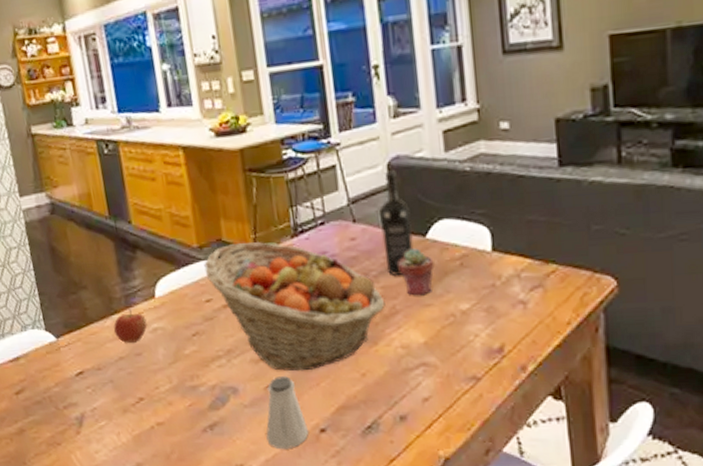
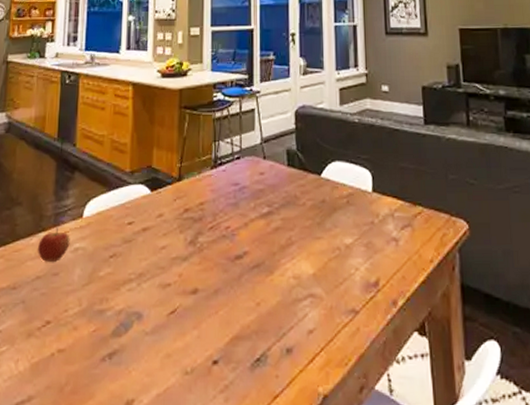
fruit basket: present [204,242,386,371] -> none [132,170,283,297]
saltshaker: present [266,376,309,450] -> none [161,303,202,383]
wine bottle: present [379,170,414,277] -> none [285,117,311,210]
potted succulent: present [398,248,435,296] -> none [297,185,326,229]

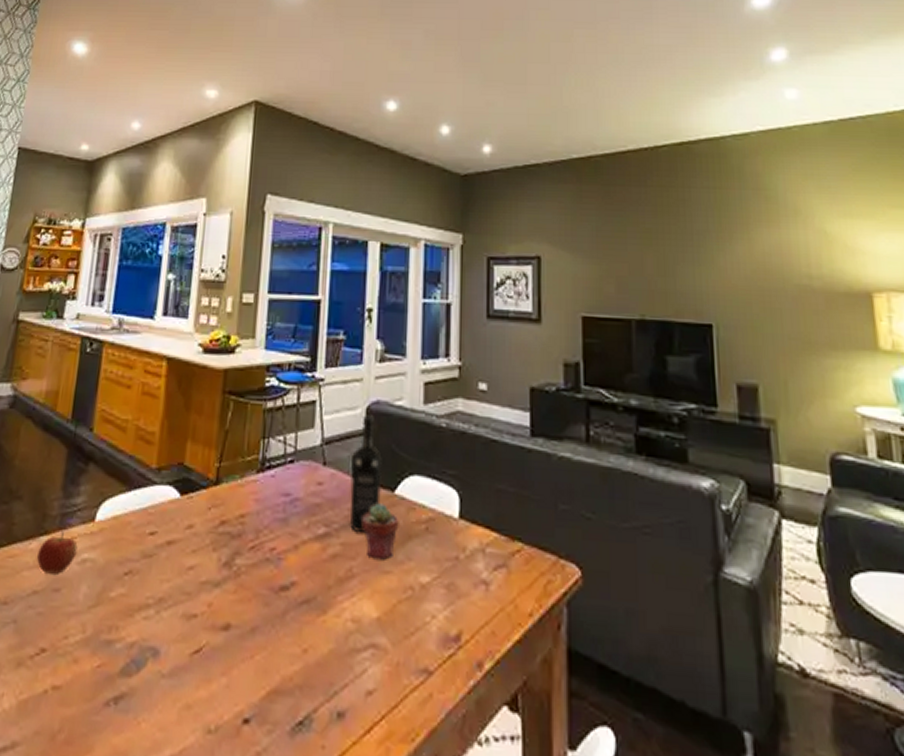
wine bottle: none [285,117,311,210] -> present [349,415,383,534]
potted succulent: none [297,185,326,229] -> present [362,503,399,560]

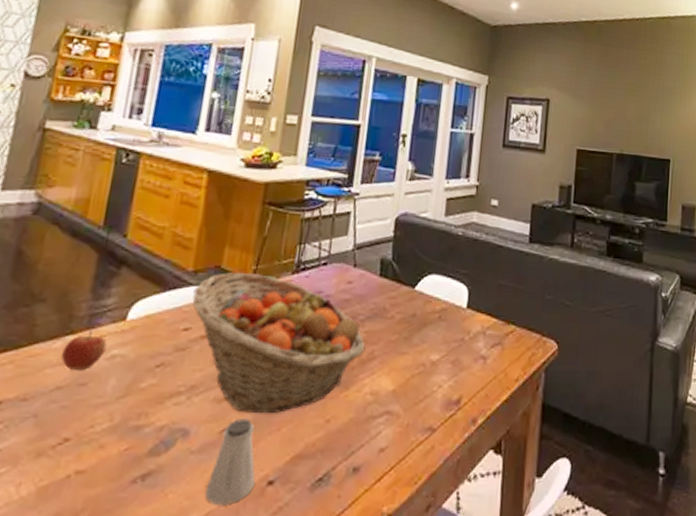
fruit basket: none [157,470,342,637] -> present [192,272,365,413]
saltshaker: none [178,640,230,744] -> present [205,419,256,506]
wine bottle: present [349,415,383,534] -> none [374,224,406,323]
potted succulent: present [362,503,399,560] -> none [384,298,417,343]

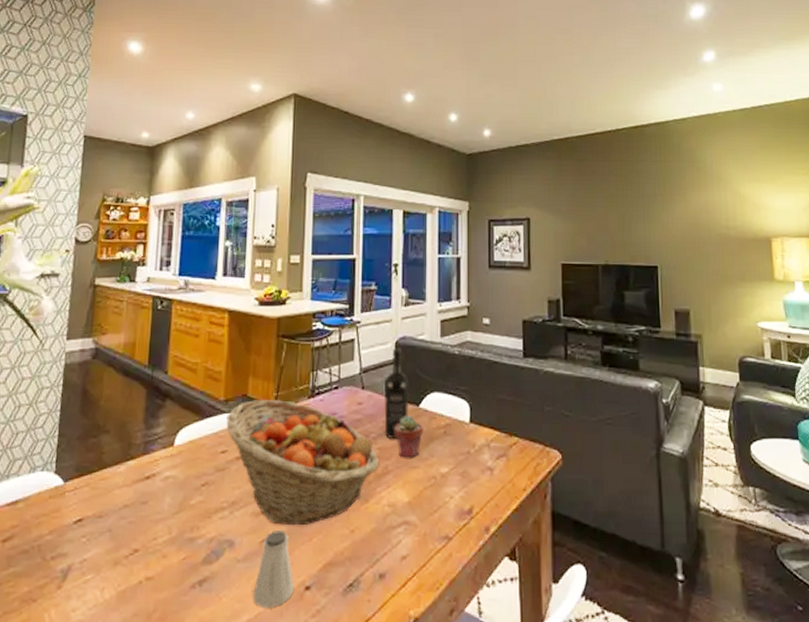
apple: present [61,330,107,370] -> none [126,456,160,490]
wine bottle: none [374,224,406,323] -> present [383,348,410,439]
potted succulent: none [384,298,417,343] -> present [394,416,424,458]

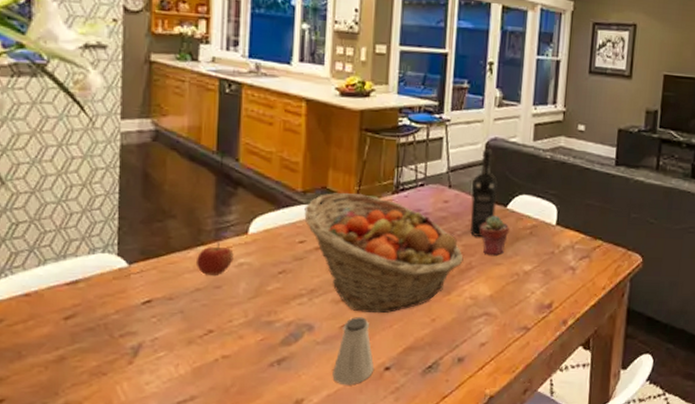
apple: none [126,456,160,490] -> present [197,242,234,275]

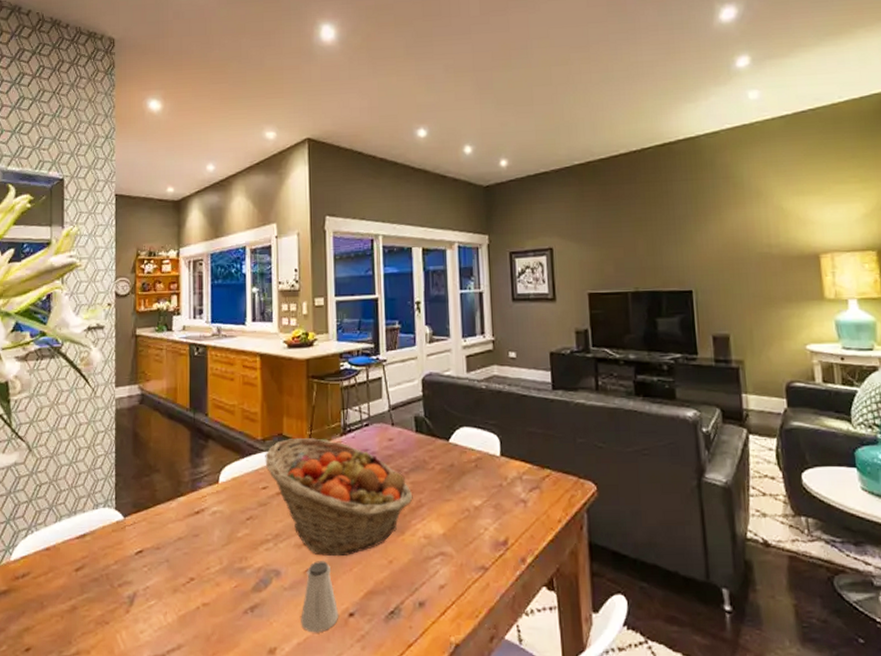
apple: present [197,242,234,275] -> none [178,492,208,524]
wine bottle: present [470,149,498,238] -> none [413,384,439,474]
potted succulent: present [480,215,510,256] -> none [425,450,455,492]

